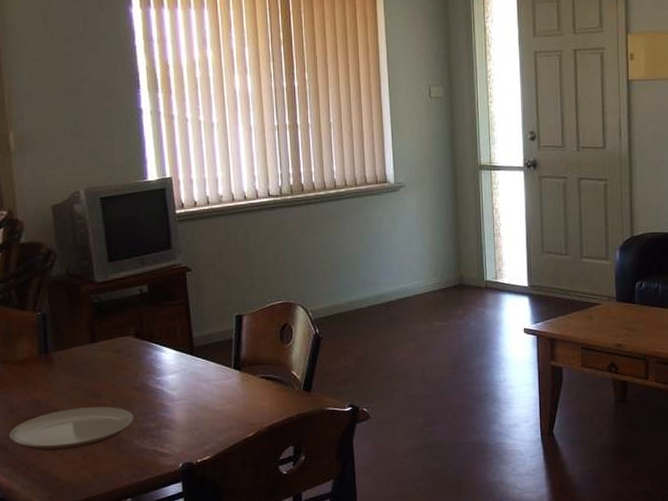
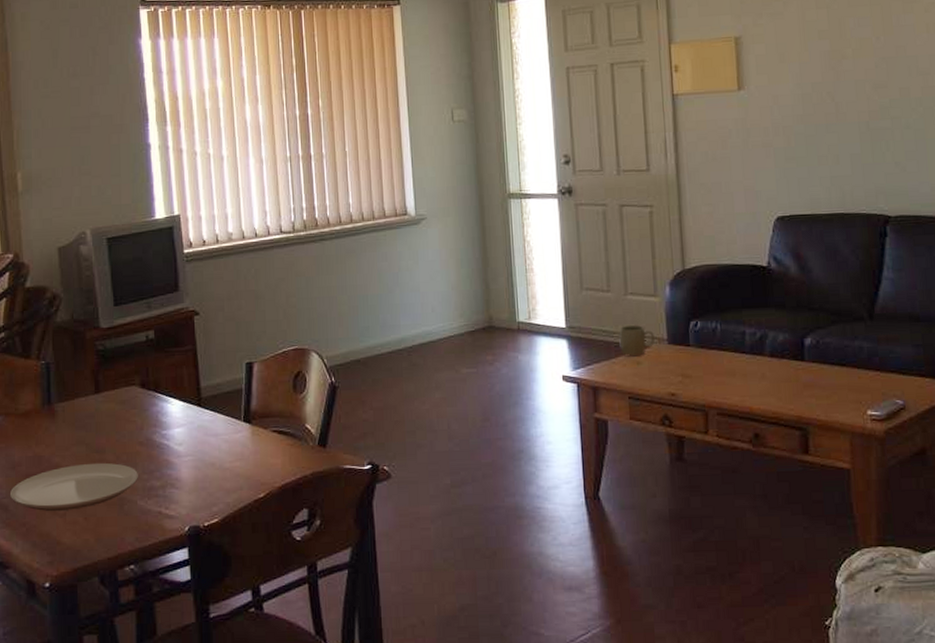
mug: none [574,284,605,311] -> present [619,324,655,356]

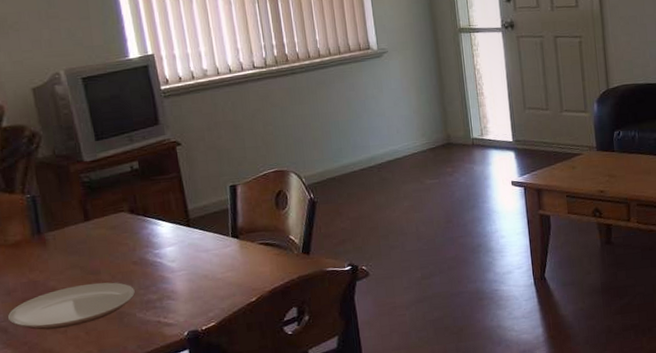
mug: present [619,324,655,356] -> none [557,136,586,162]

